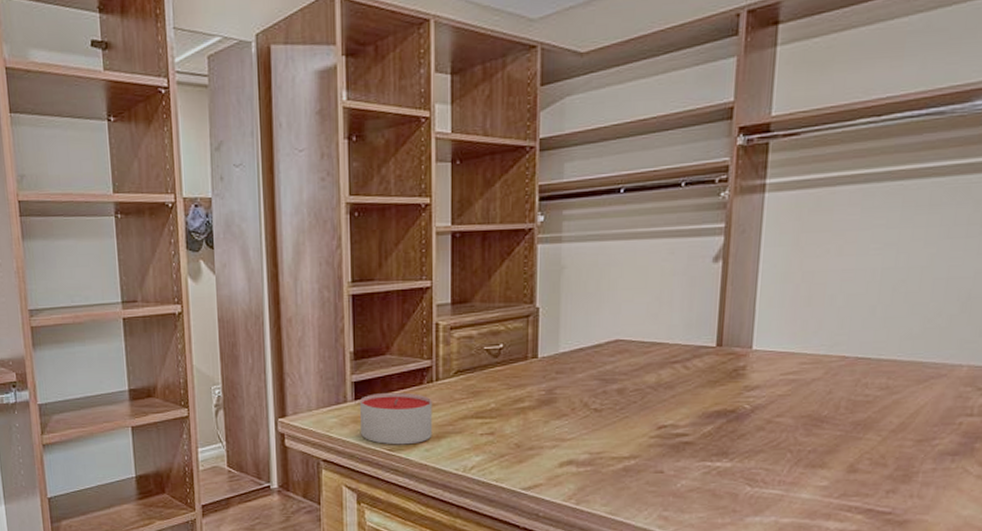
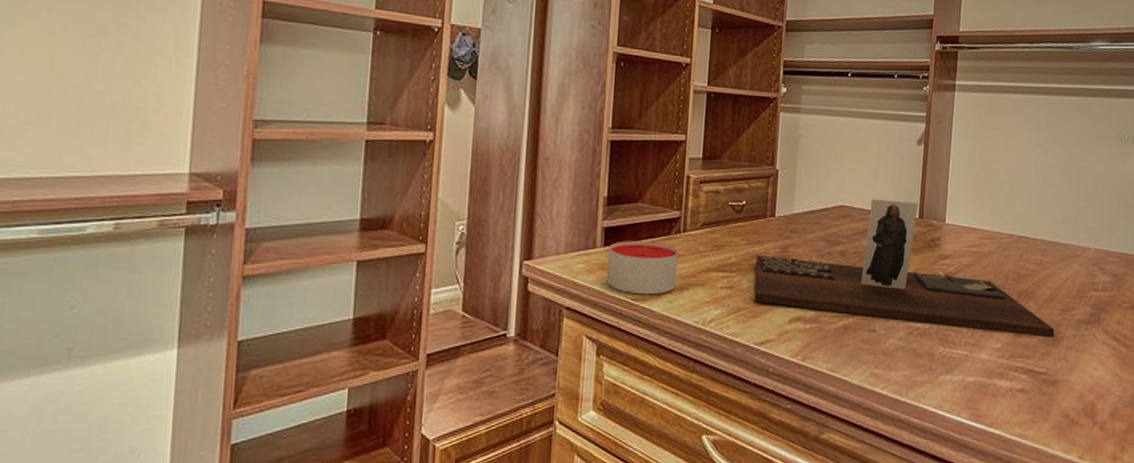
decorative tray: none [517,329,905,473] -> present [754,199,1055,338]

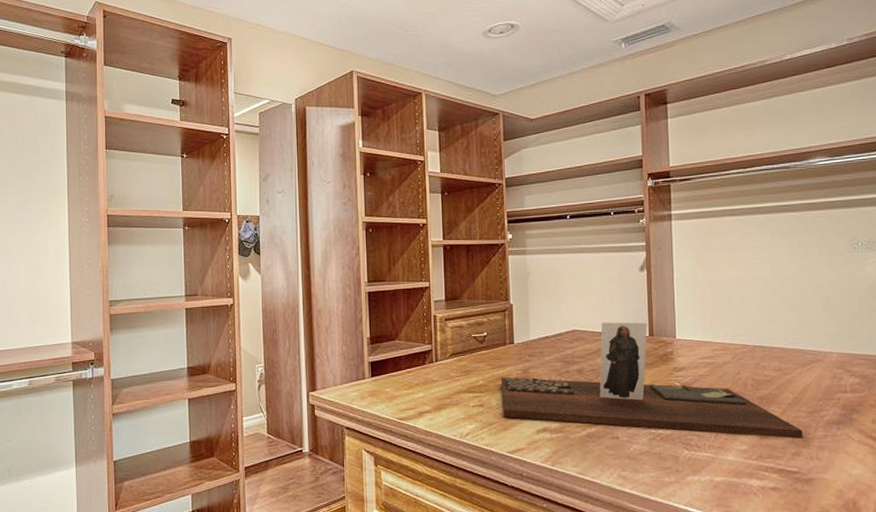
candle: present [607,241,679,295] -> none [376,371,434,415]

